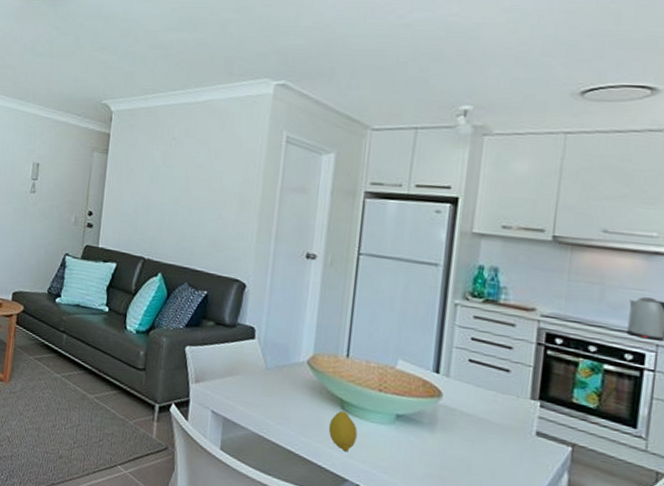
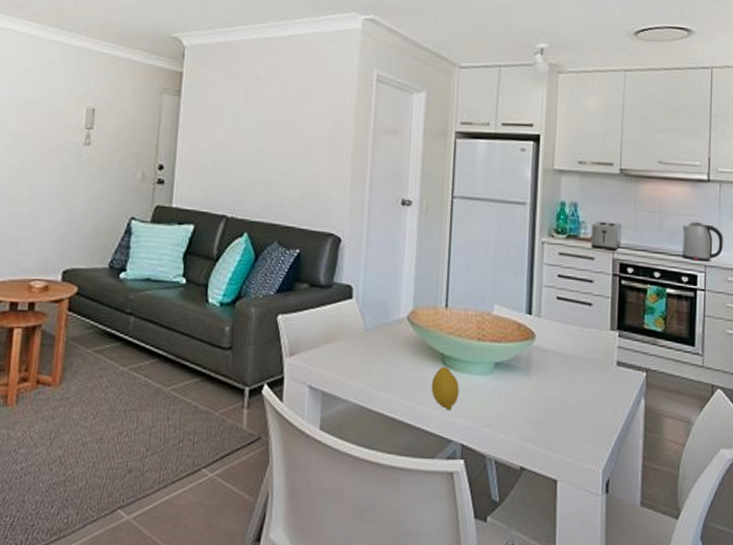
toaster: none [511,287,551,320] -> present [589,220,622,251]

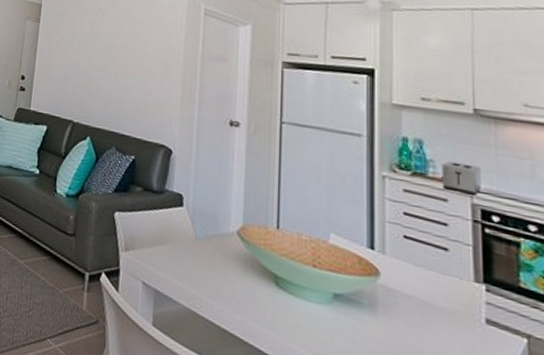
fruit: present [431,366,459,409] -> none [263,287,294,333]

